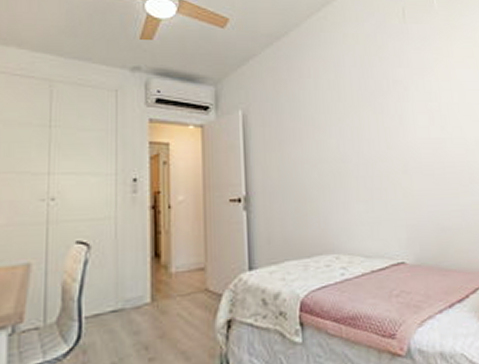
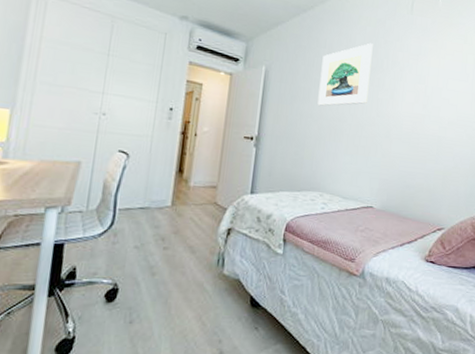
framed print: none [309,63,373,147] -> present [317,43,373,106]

